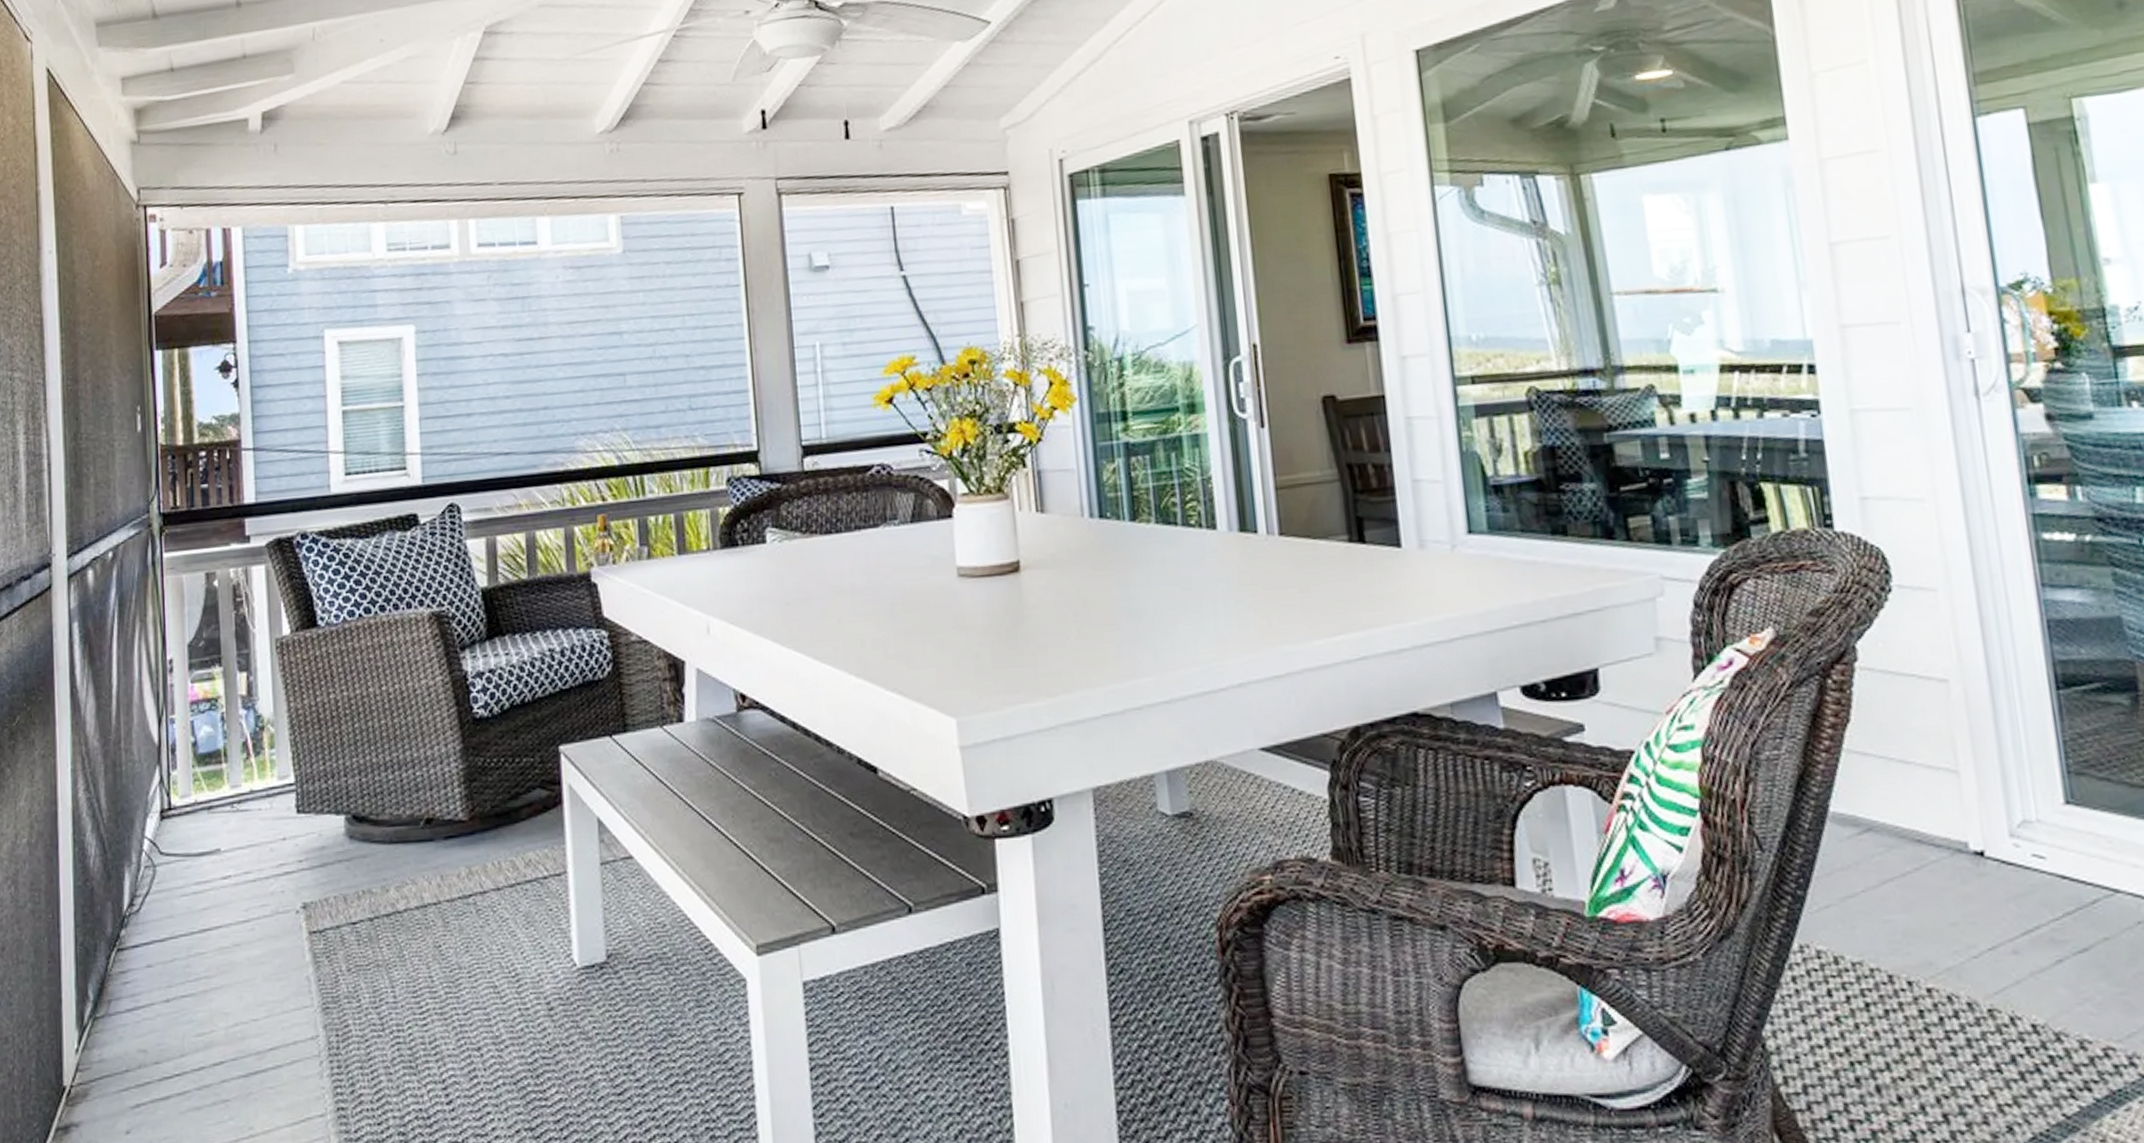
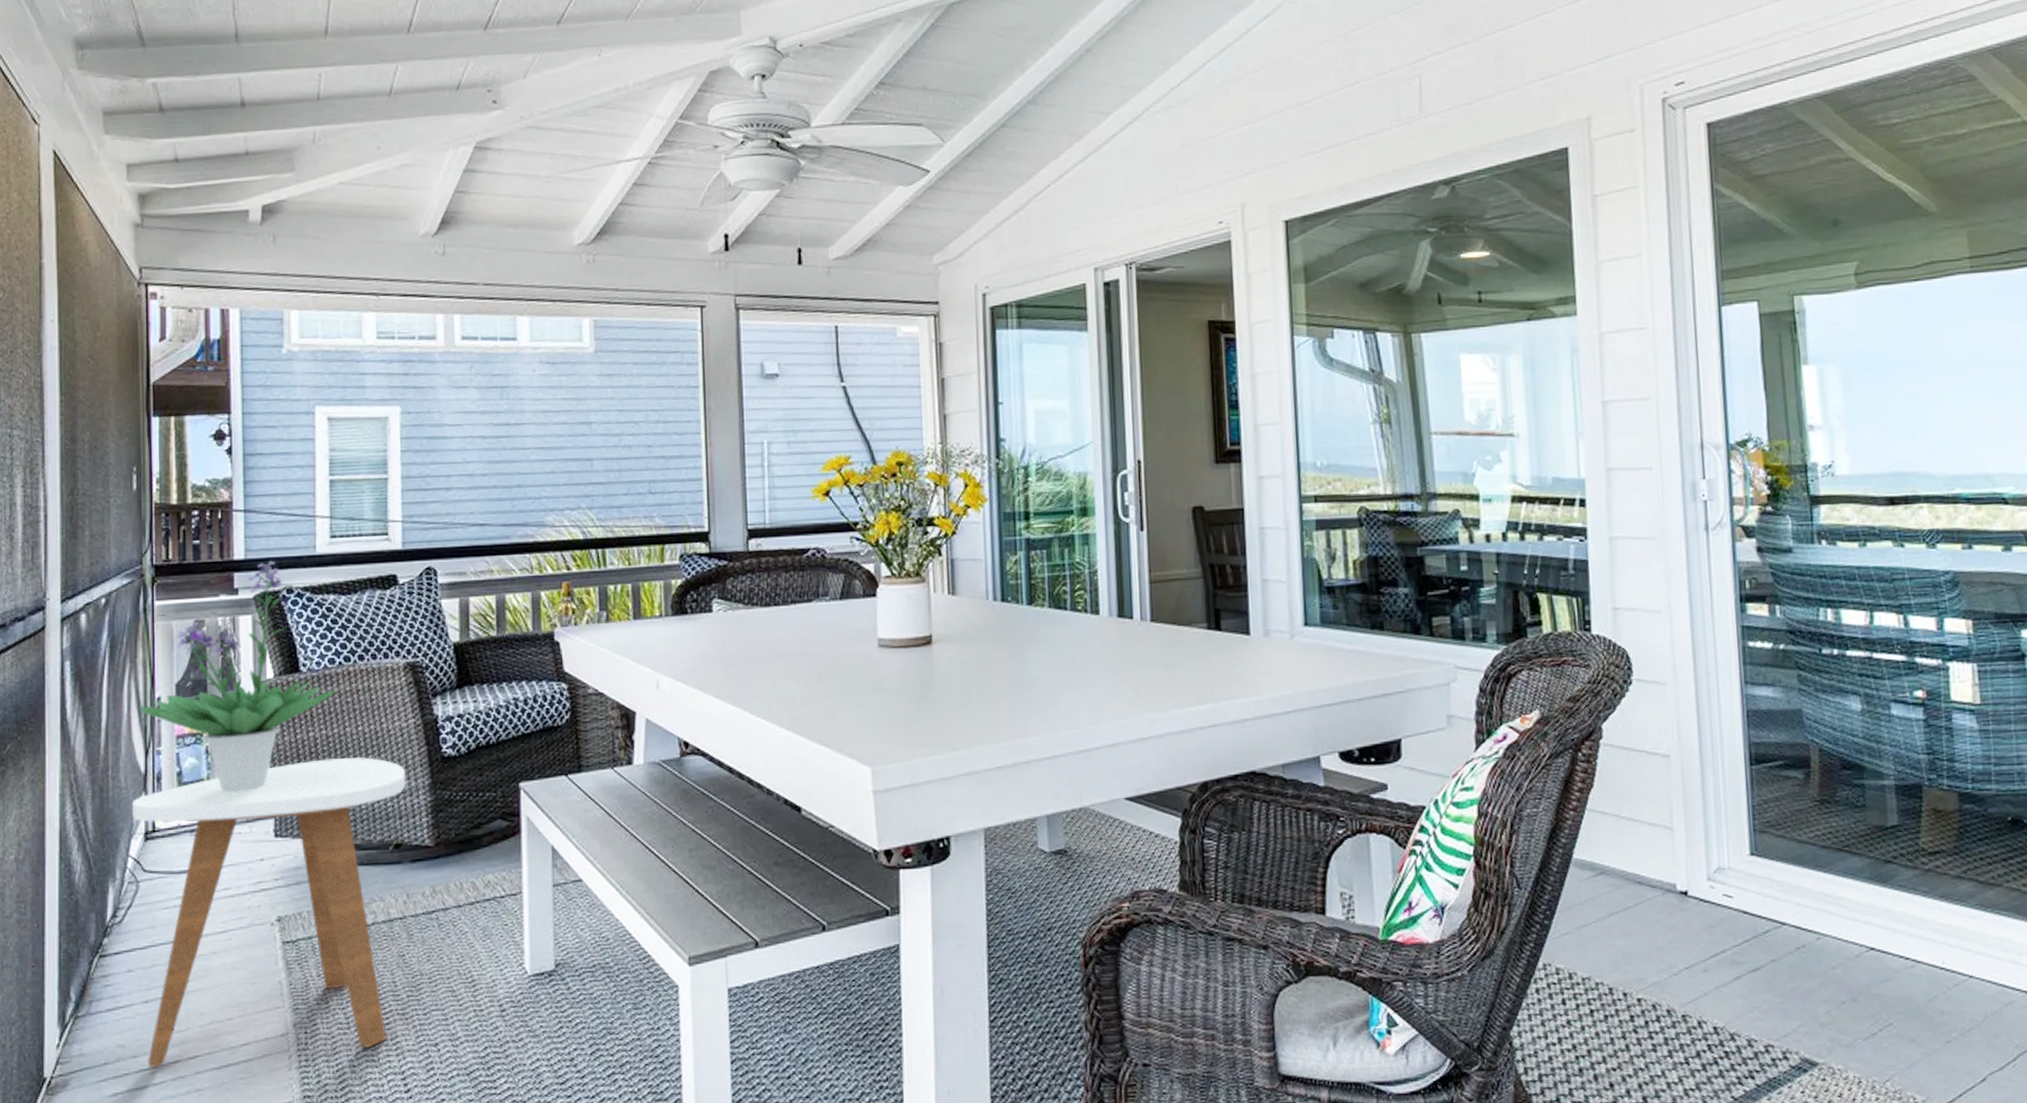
side table: none [147,720,436,1076] -> present [132,756,406,1069]
potted plant: none [150,503,359,763] -> present [138,560,338,792]

